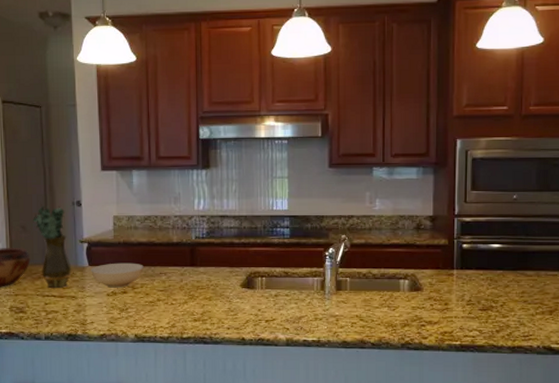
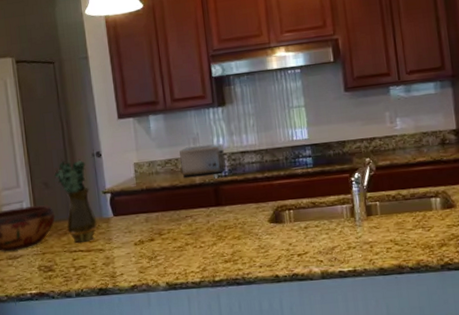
bowl: present [91,263,144,288] -> none [116,208,169,237]
toaster: none [160,205,204,236] -> present [179,143,226,178]

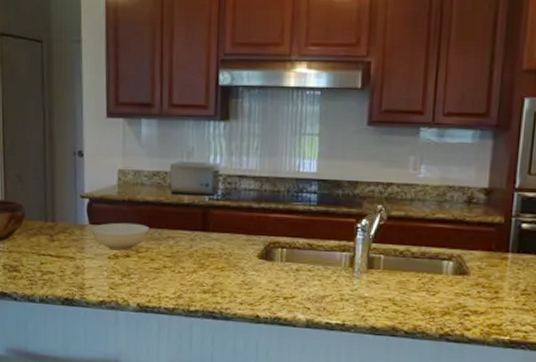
vase: present [54,158,97,243] -> none [30,151,71,247]
bowl: none [116,208,169,237] -> present [91,222,150,251]

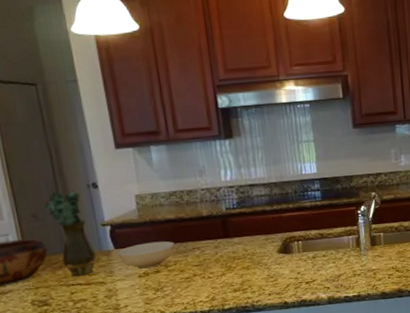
vase: none [30,151,71,247] -> present [44,189,97,276]
toaster: present [170,161,220,197] -> none [185,176,234,211]

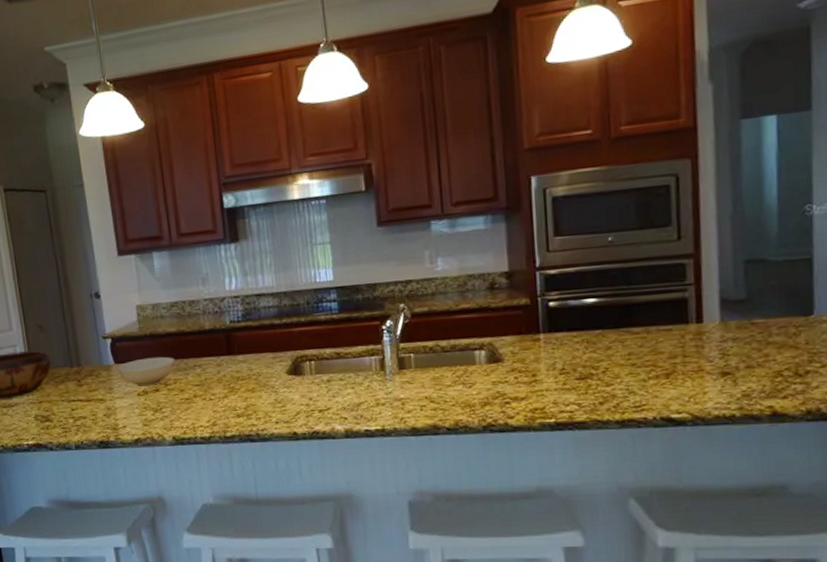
vase: present [44,189,97,276] -> none [49,299,97,392]

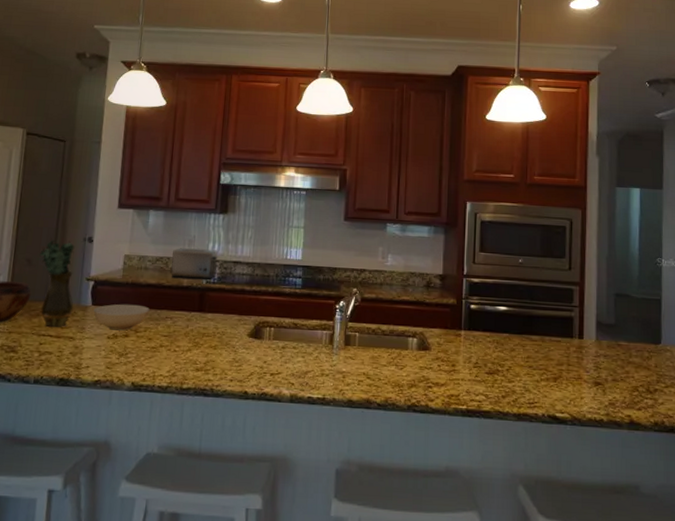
vase: none [49,299,97,392] -> present [39,237,75,327]
toaster: none [187,285,239,323] -> present [171,248,218,281]

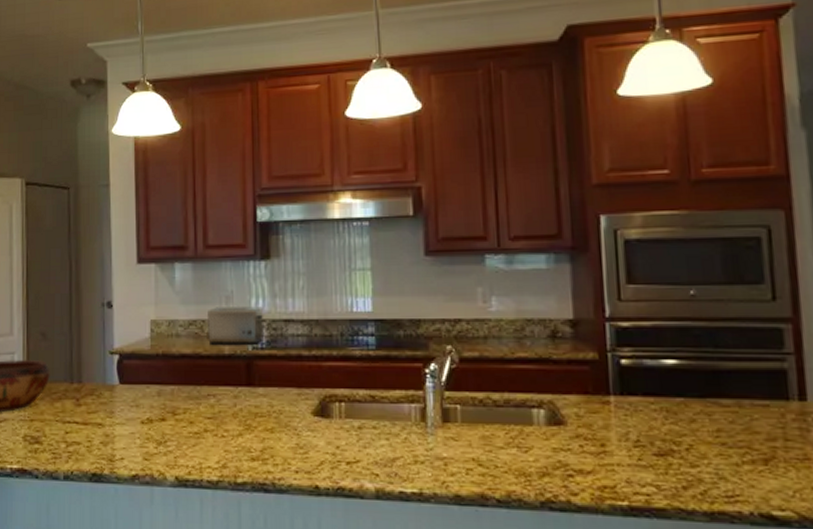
vase: present [39,237,75,327] -> none [55,305,99,412]
bowl: present [93,304,150,331] -> none [122,380,187,413]

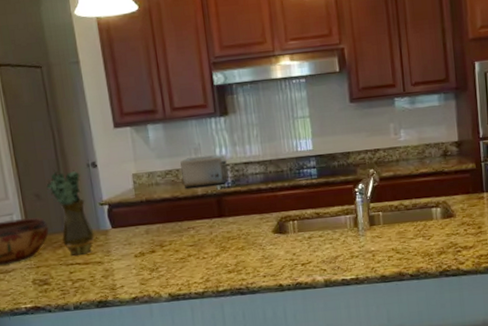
vase: none [55,305,99,412] -> present [46,169,95,256]

